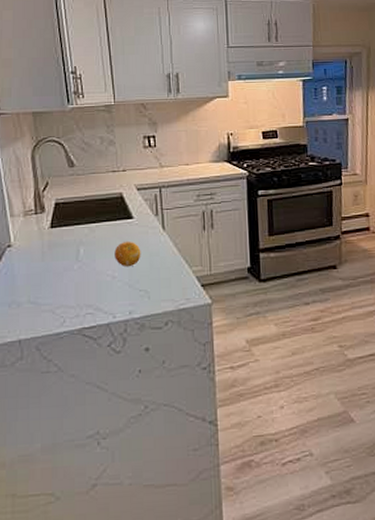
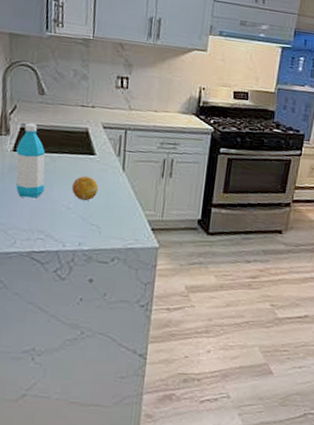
water bottle: none [53,197,86,273] -> present [15,123,45,198]

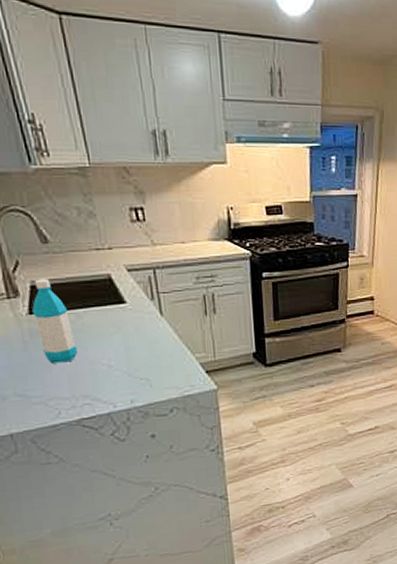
fruit: present [72,175,99,201] -> none [108,327,139,356]

